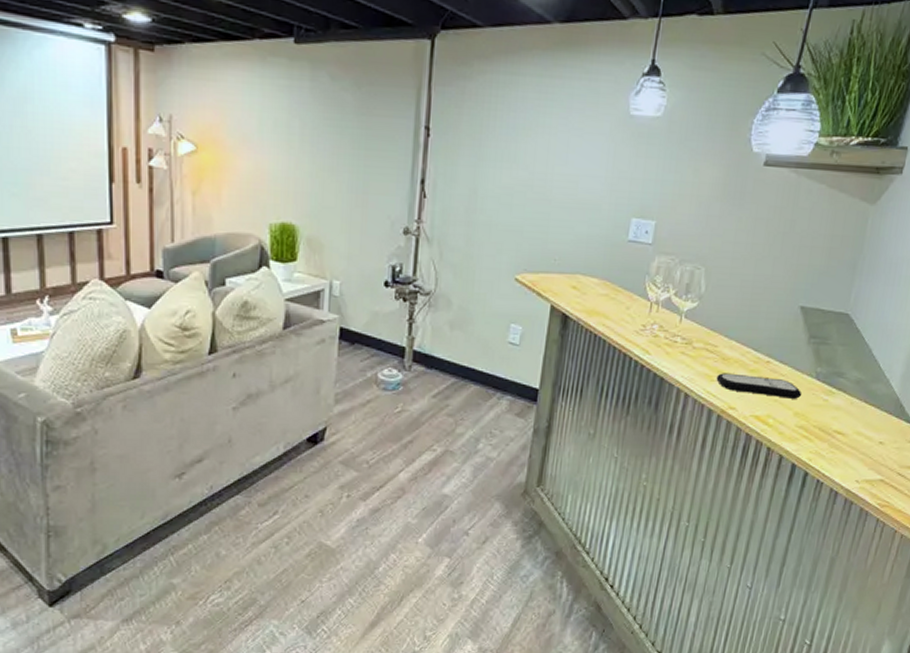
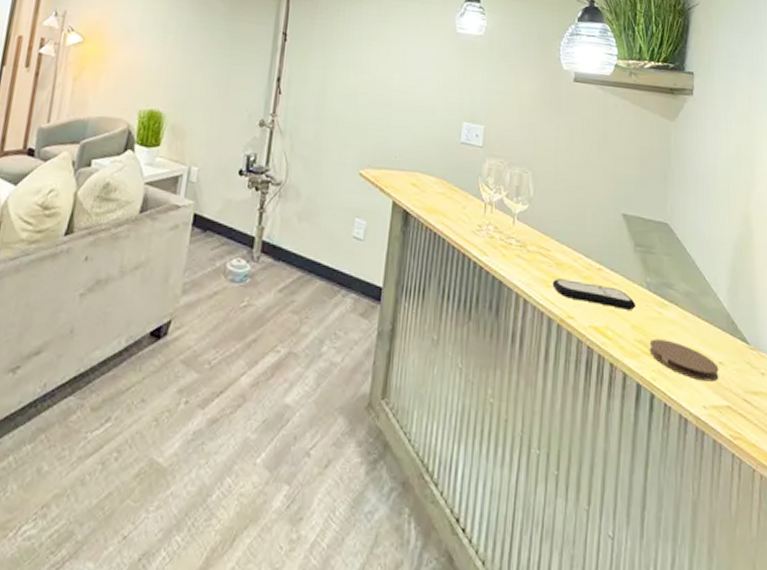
coaster: none [809,424,878,459] -> present [649,339,719,382]

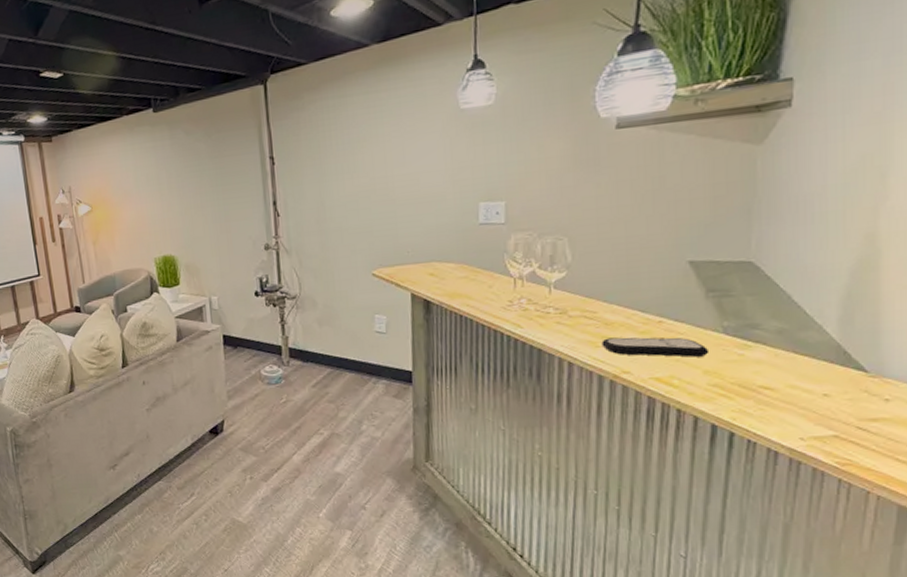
coaster: present [649,339,719,382] -> none [727,380,823,415]

